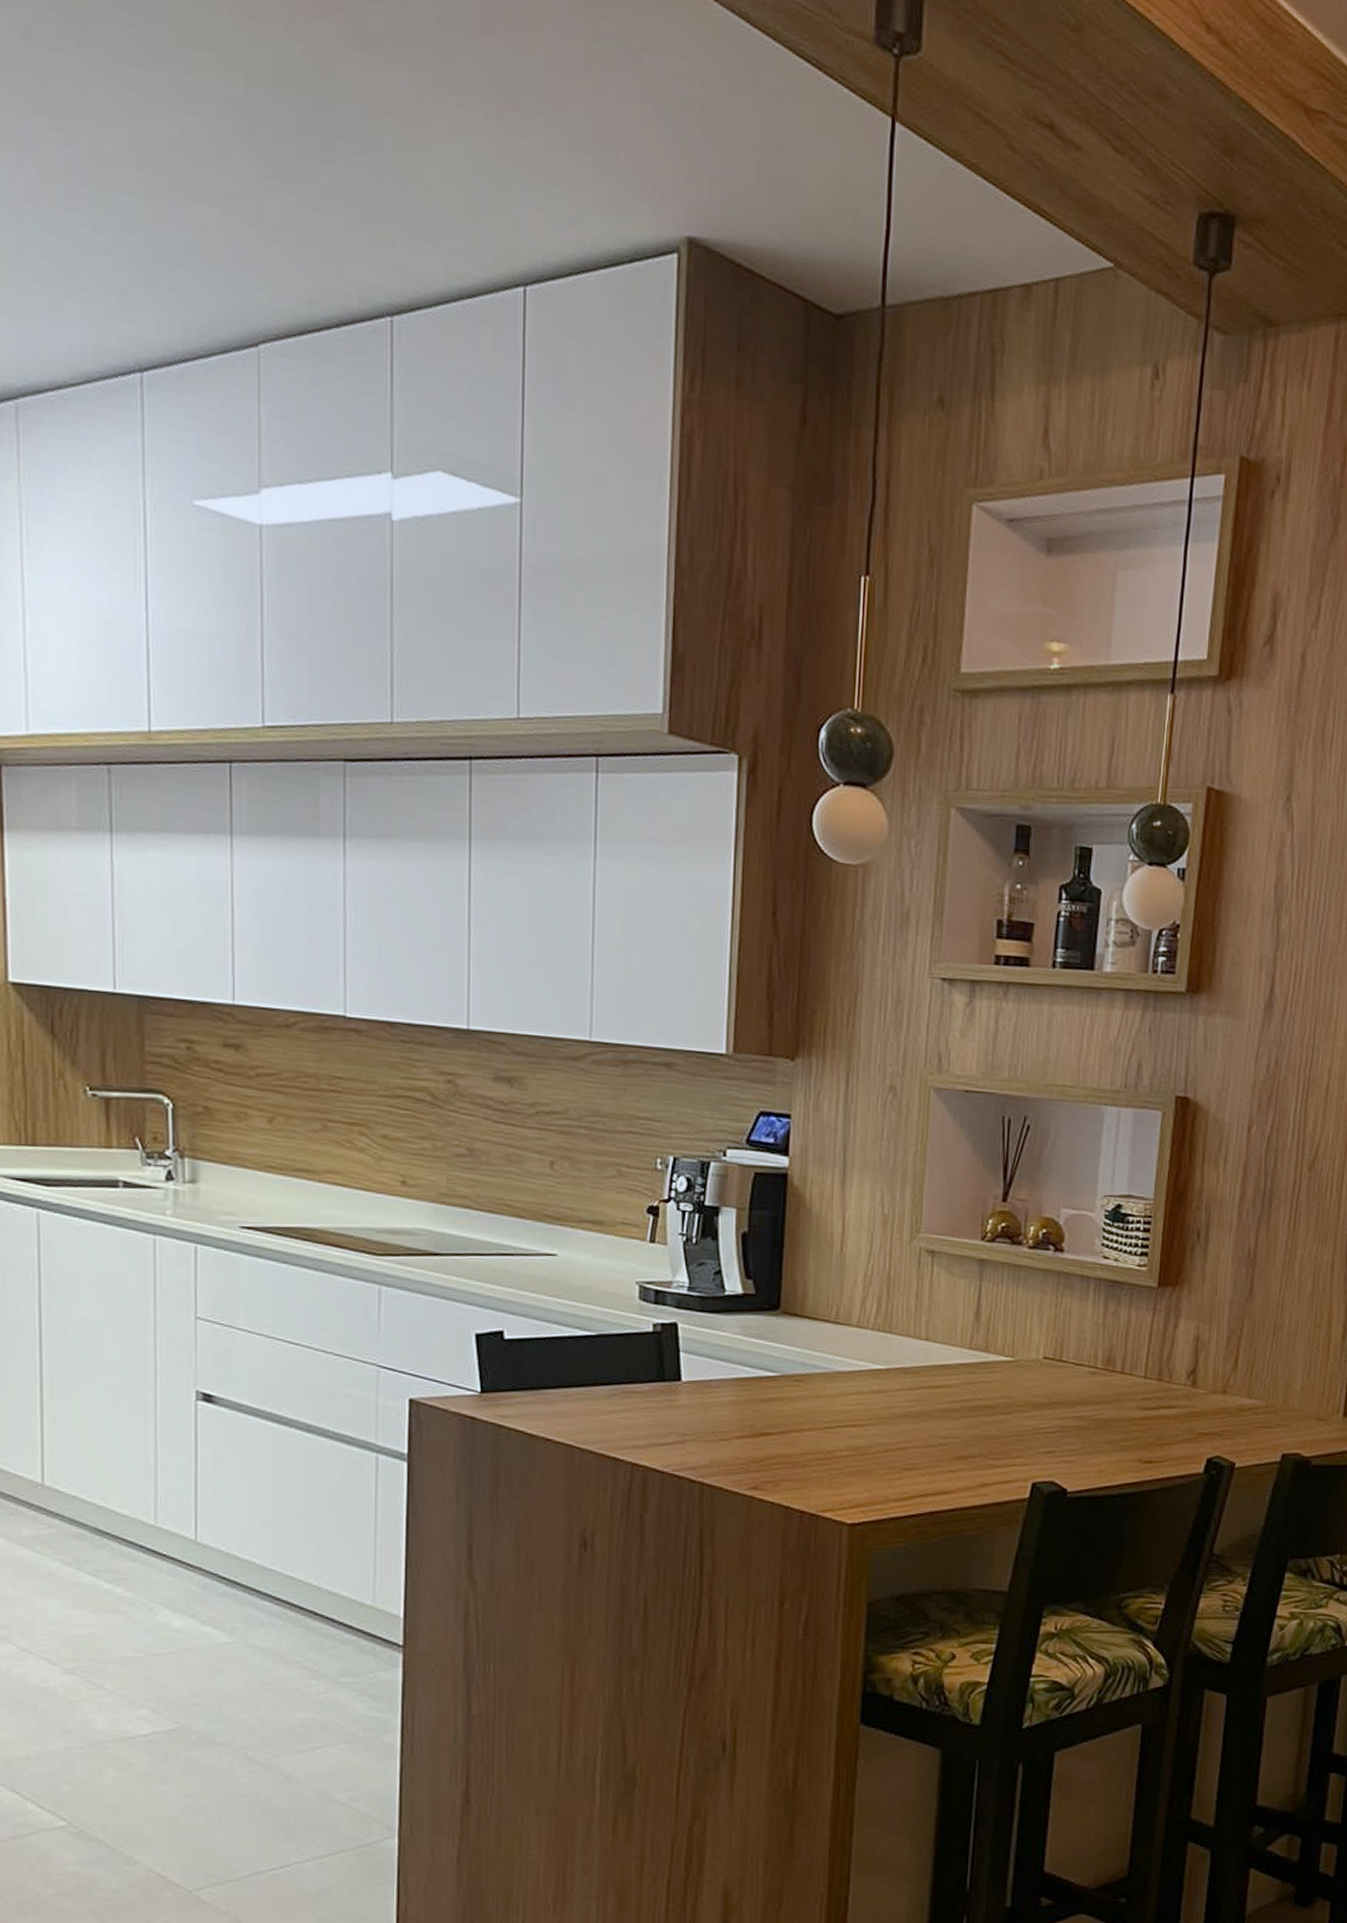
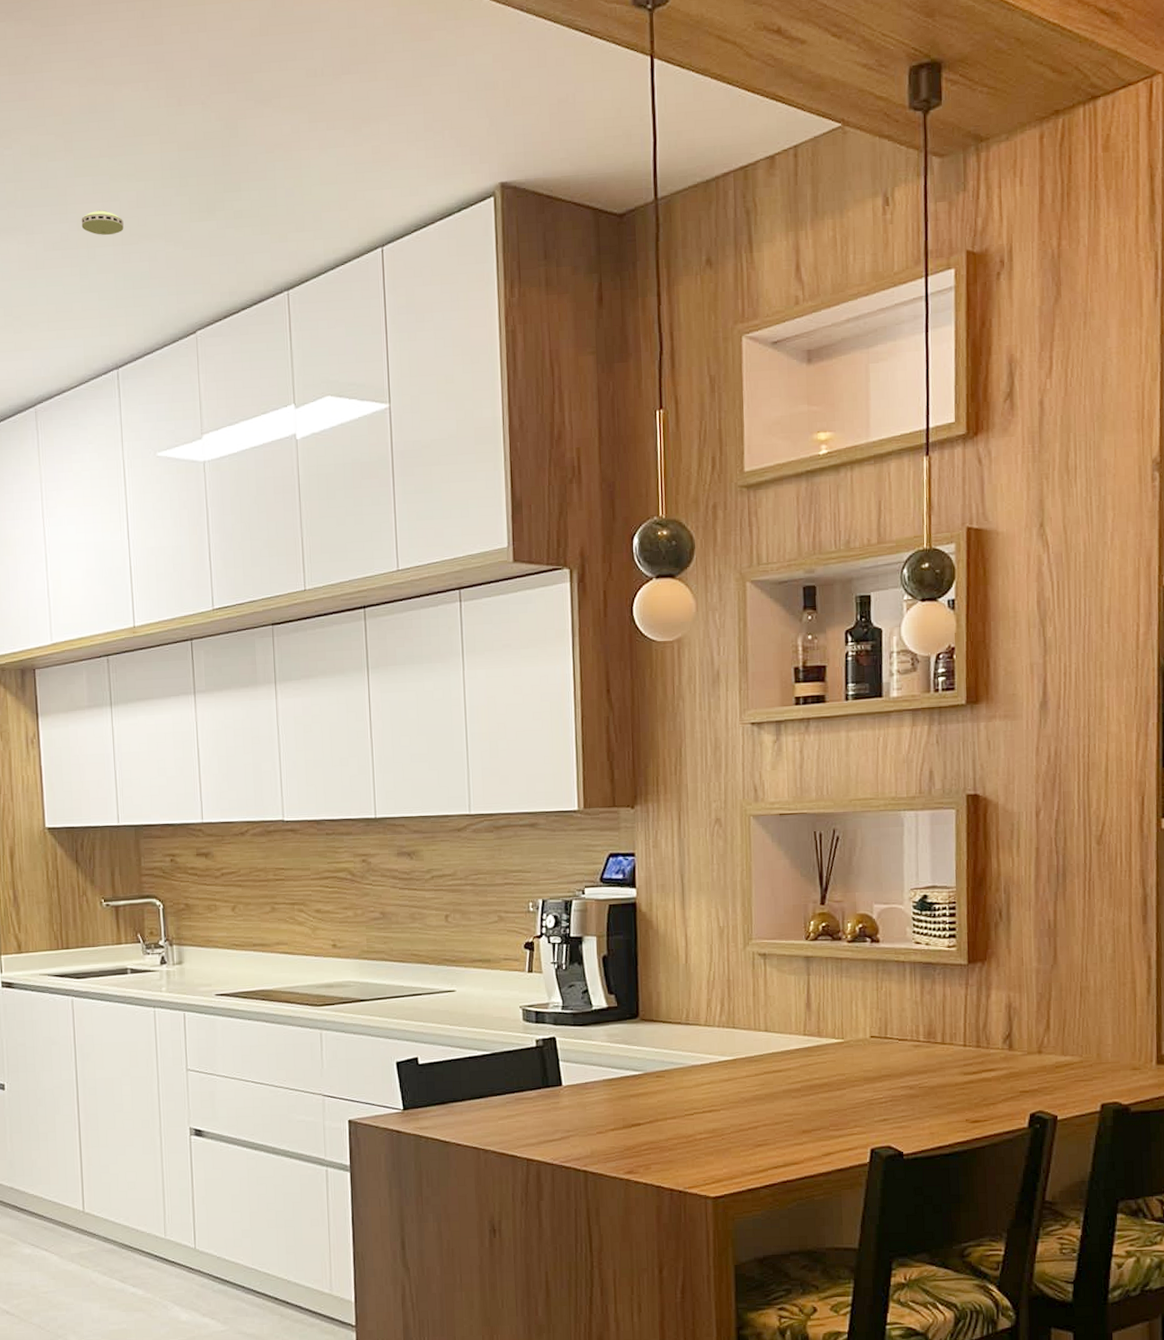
smoke detector: none [96,139,160,181] -> present [81,209,124,236]

